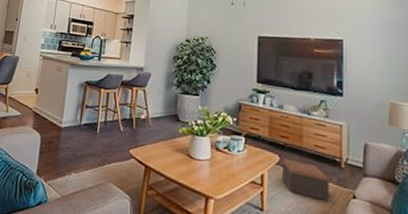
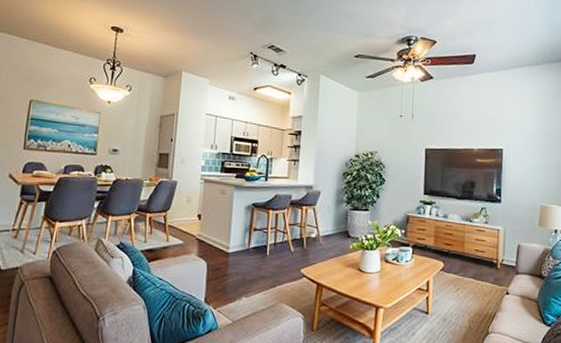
footstool: present [282,158,329,202] -> none [446,264,487,300]

